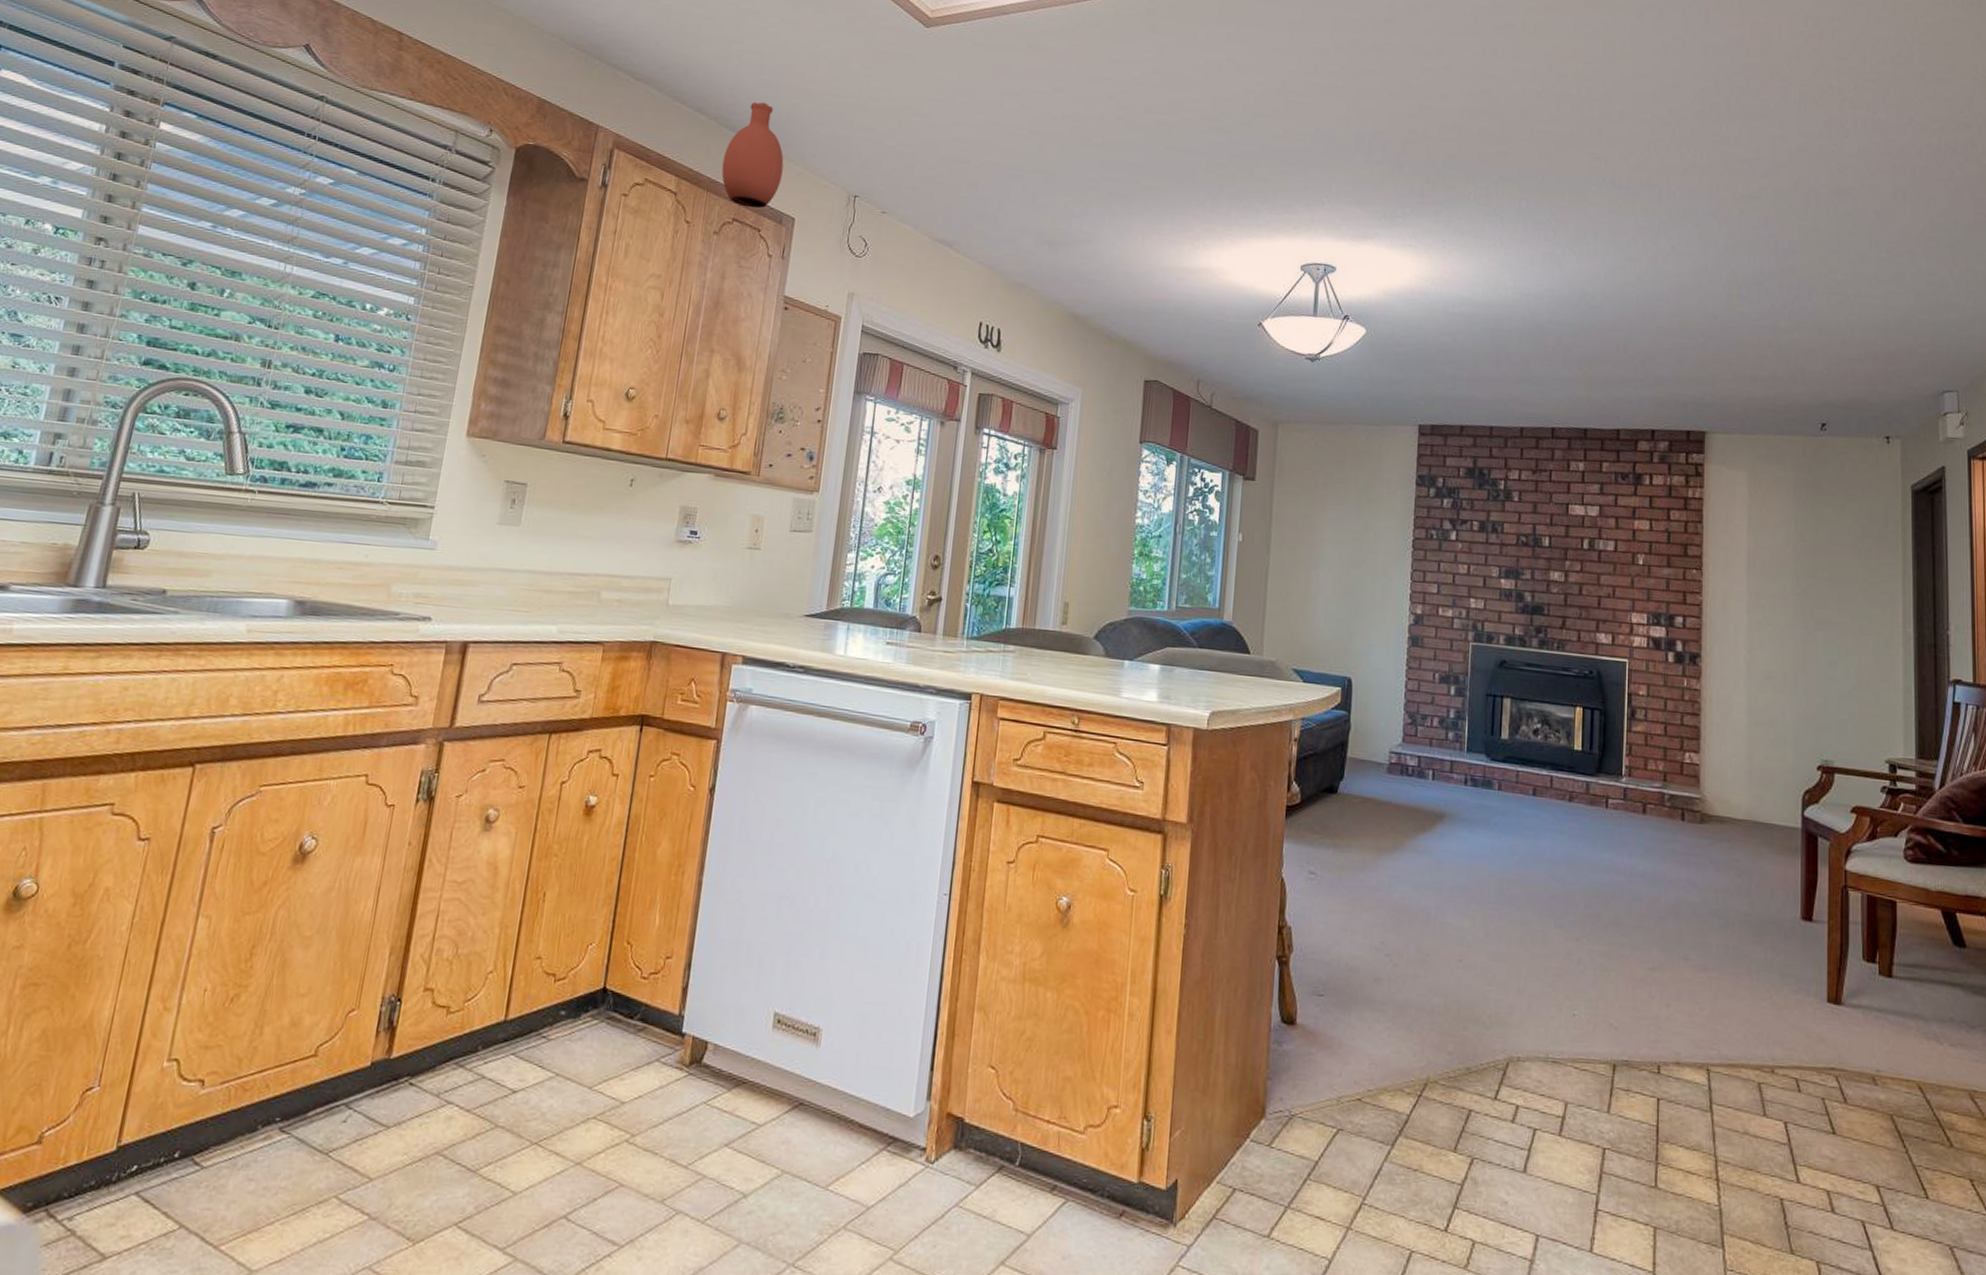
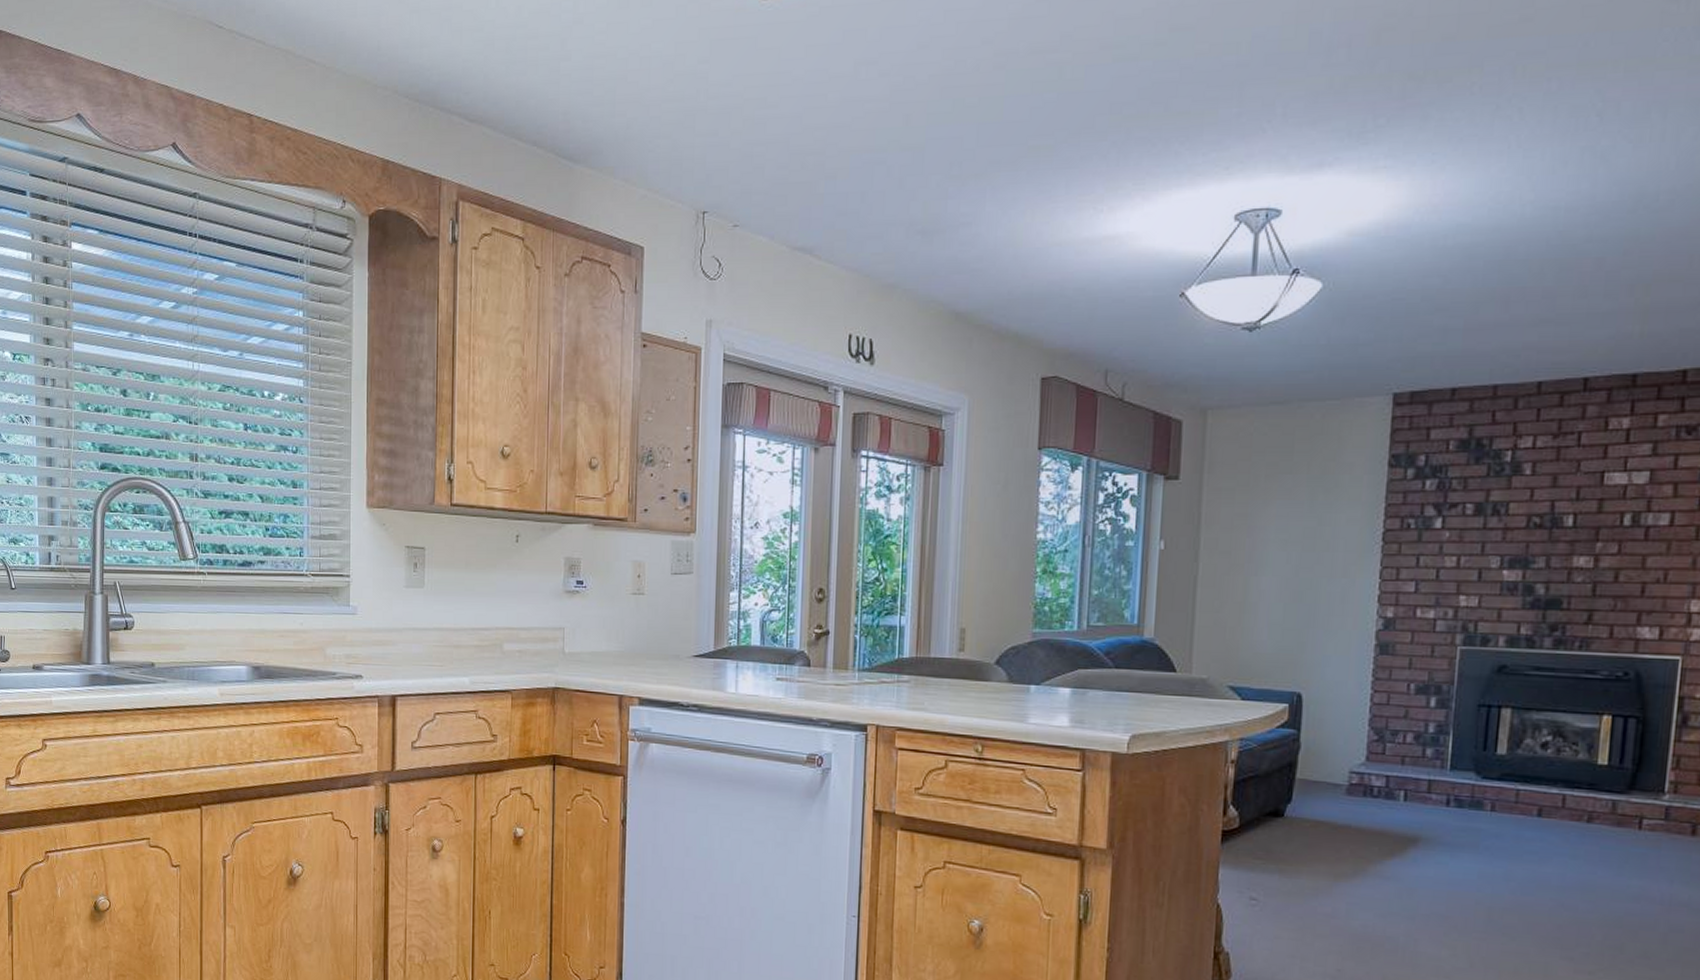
decorative vase: present [721,102,784,209] -> none [564,122,626,243]

